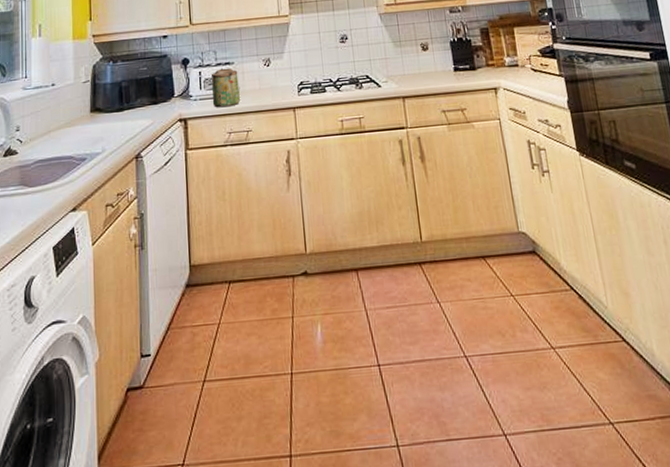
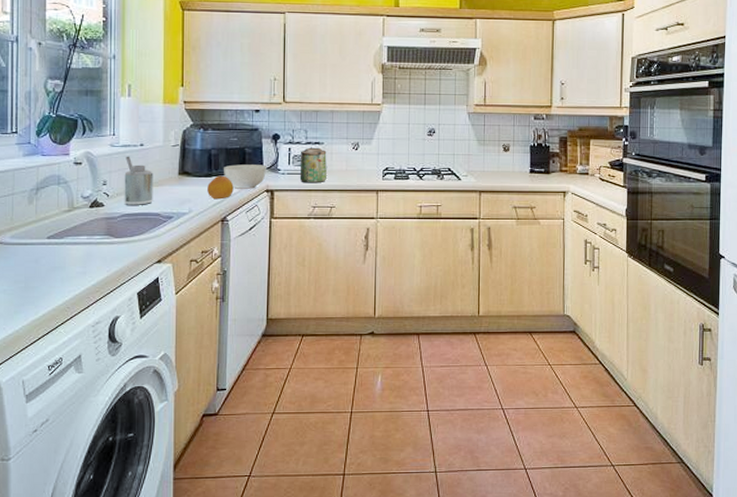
soap dispenser: none [37,97,66,151] -> present [124,156,153,206]
fruit: none [120,108,146,135] -> present [207,175,234,200]
bowl: none [134,92,179,122] -> present [223,164,267,190]

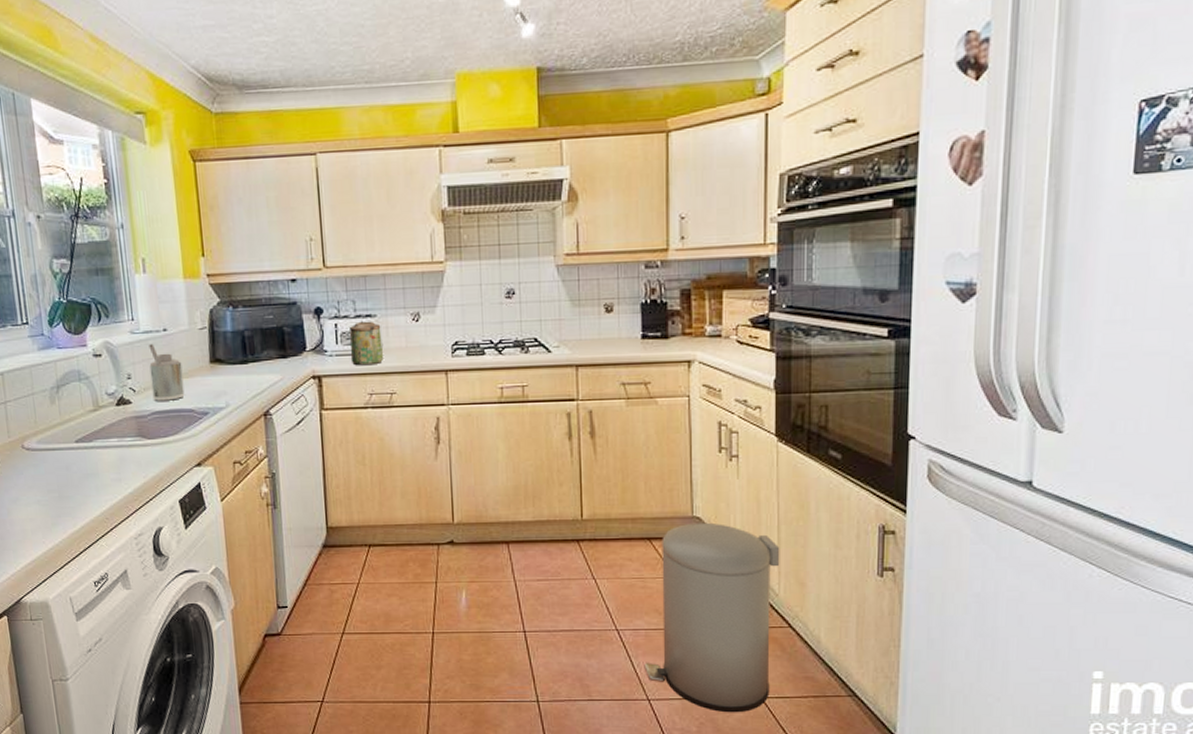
fruit: present [207,175,234,200] -> none [244,361,275,390]
bowl: present [223,164,267,190] -> none [259,346,312,378]
pedal bin: none [523,320,629,479] -> present [644,522,780,713]

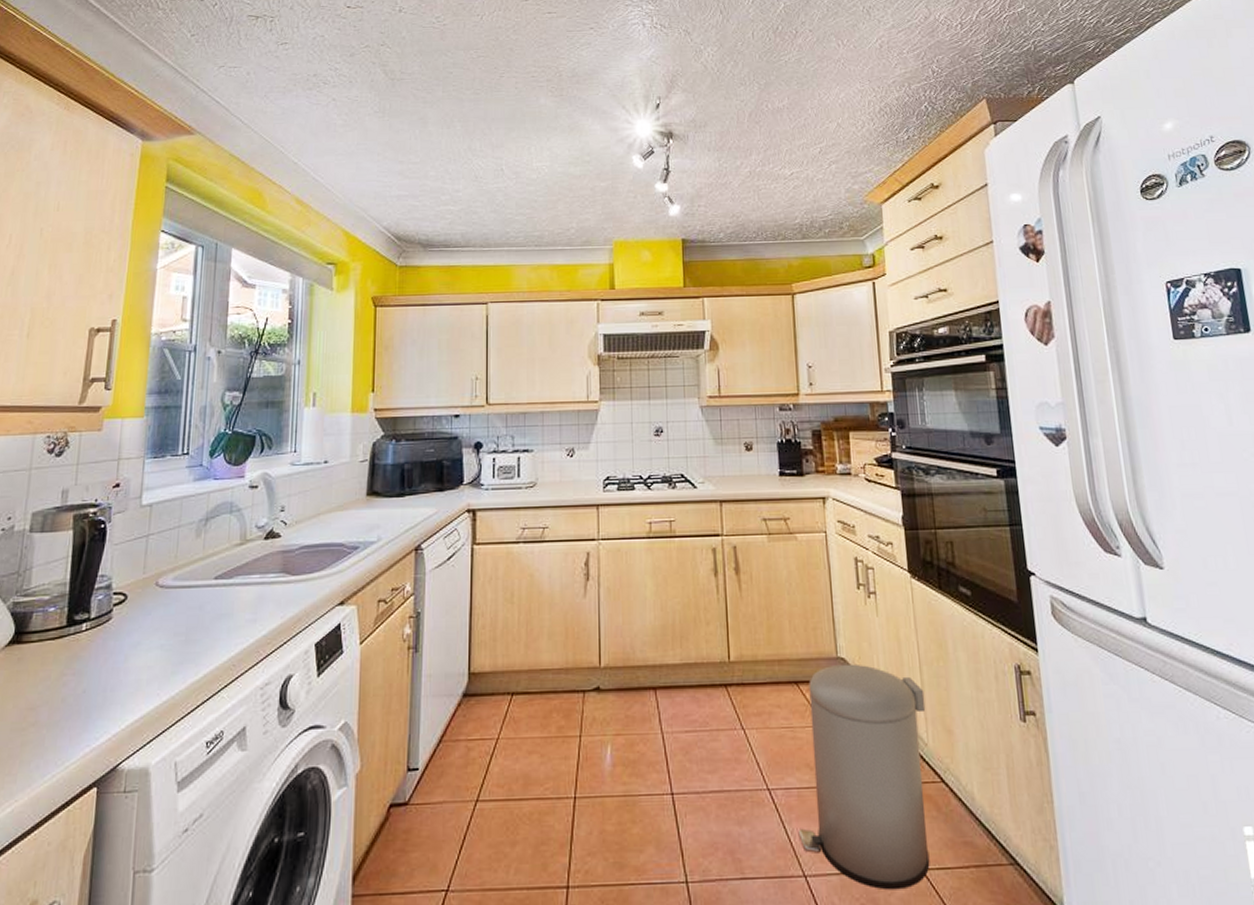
soap dispenser: present [149,343,185,402] -> none [303,475,338,536]
canister: present [350,321,383,366] -> none [506,456,537,500]

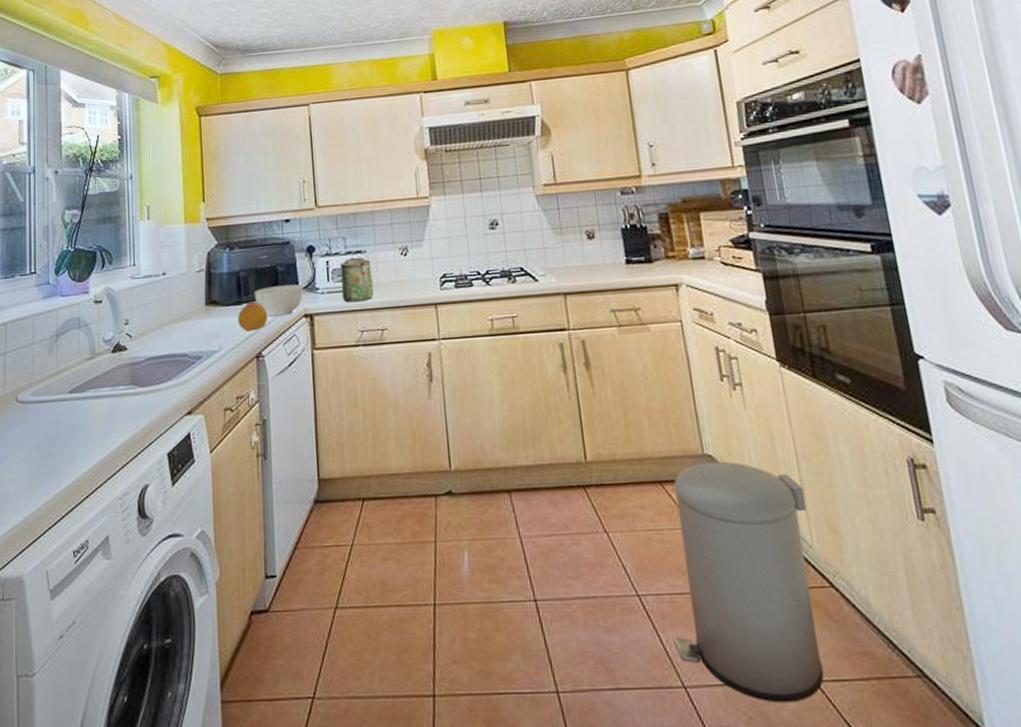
fruit: none [399,494,430,524] -> present [238,301,268,332]
bowl: none [417,479,469,511] -> present [253,284,304,318]
canister: none [506,456,537,500] -> present [341,257,373,303]

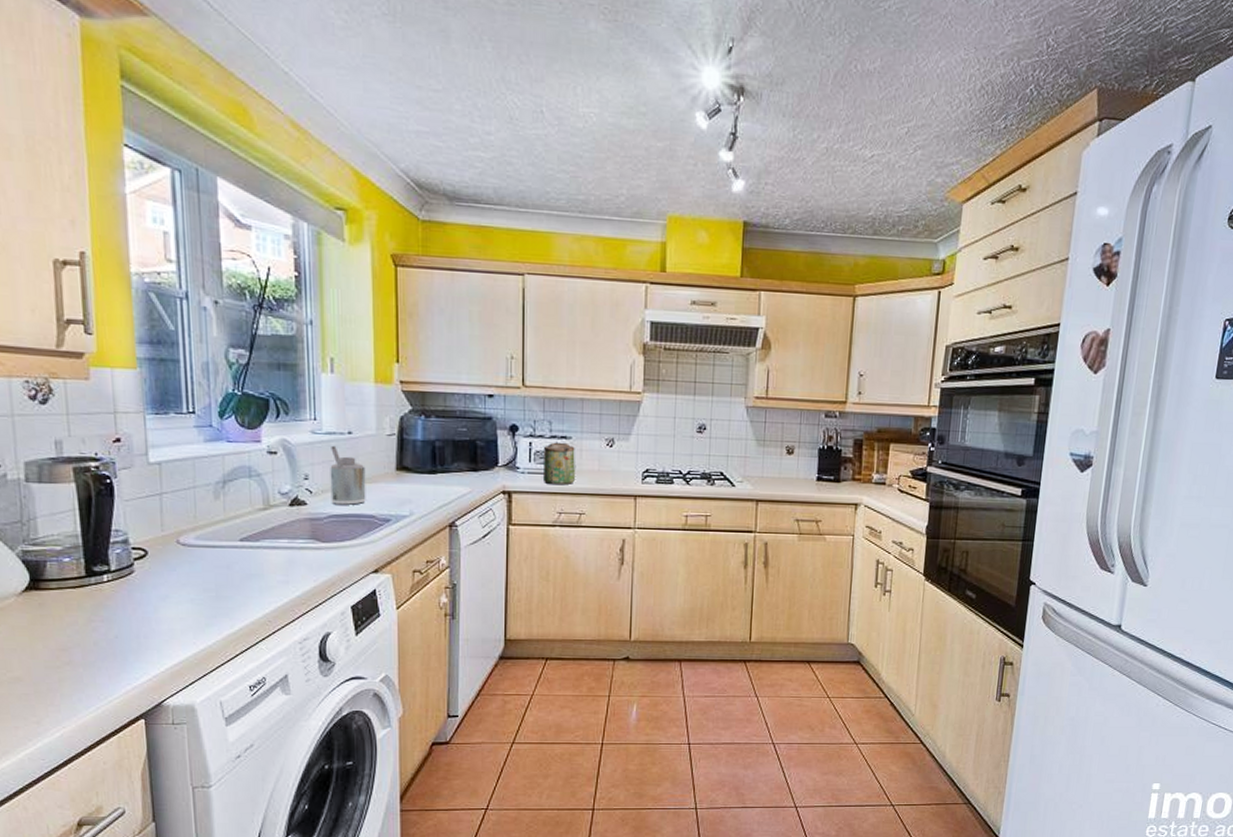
soap dispenser: none [147,288,179,347] -> present [330,445,366,506]
fruit: present [238,301,268,332] -> none [432,472,463,501]
bowl: present [253,284,304,318] -> none [450,460,504,491]
pedal bin: present [673,461,824,703] -> none [794,649,919,819]

